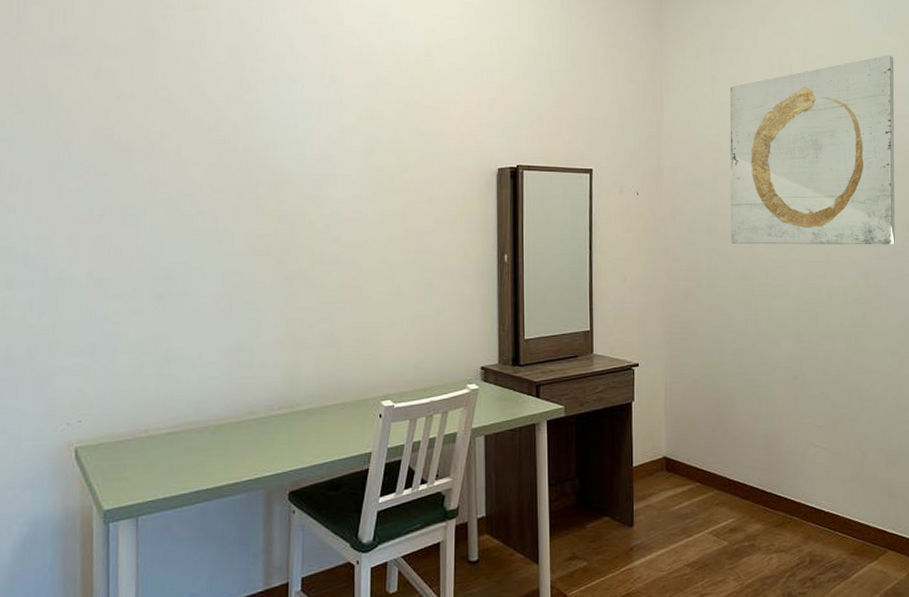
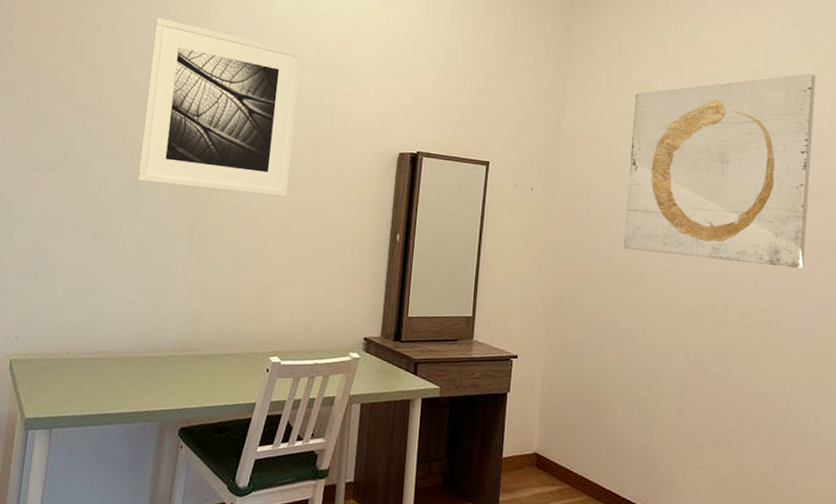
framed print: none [202,37,381,228] -> present [137,17,302,197]

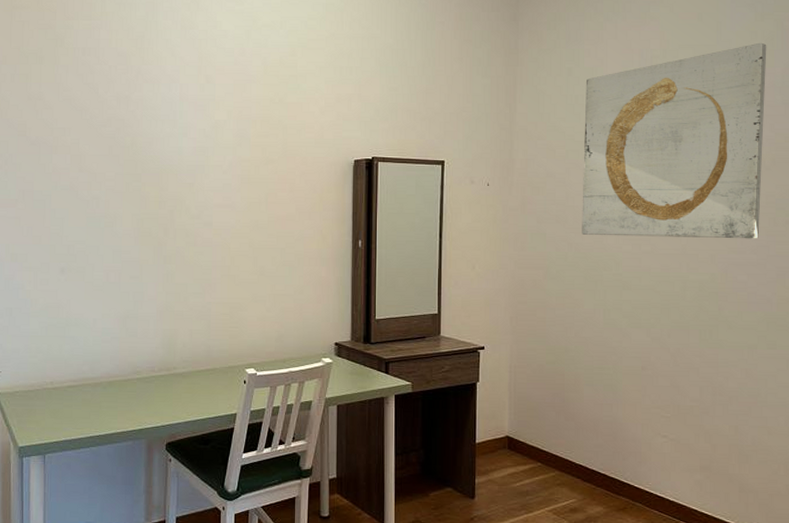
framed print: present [137,17,302,197] -> none [97,44,249,214]

